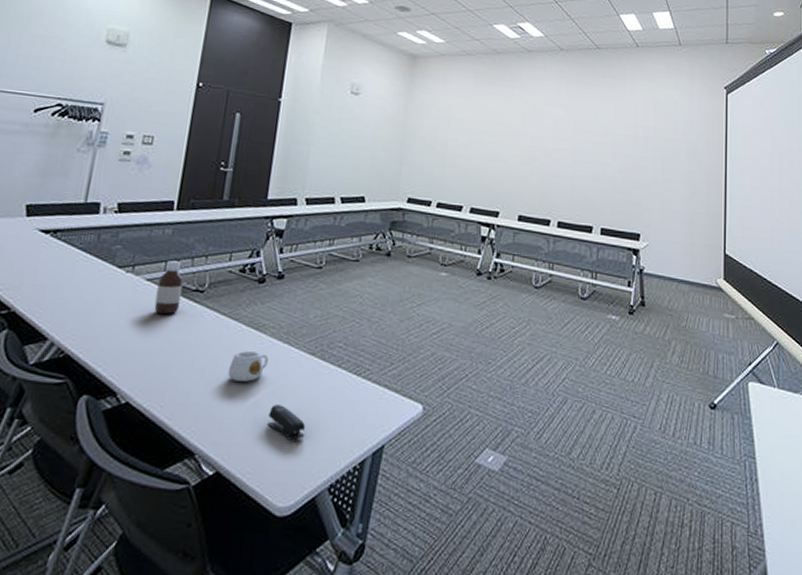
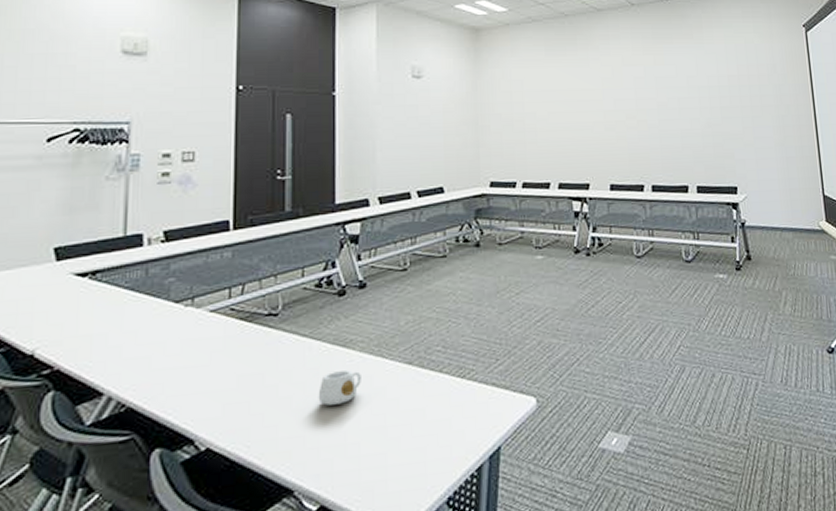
bottle: present [154,261,184,314] -> none [223,286,253,346]
stapler: present [267,404,305,439] -> none [370,422,414,457]

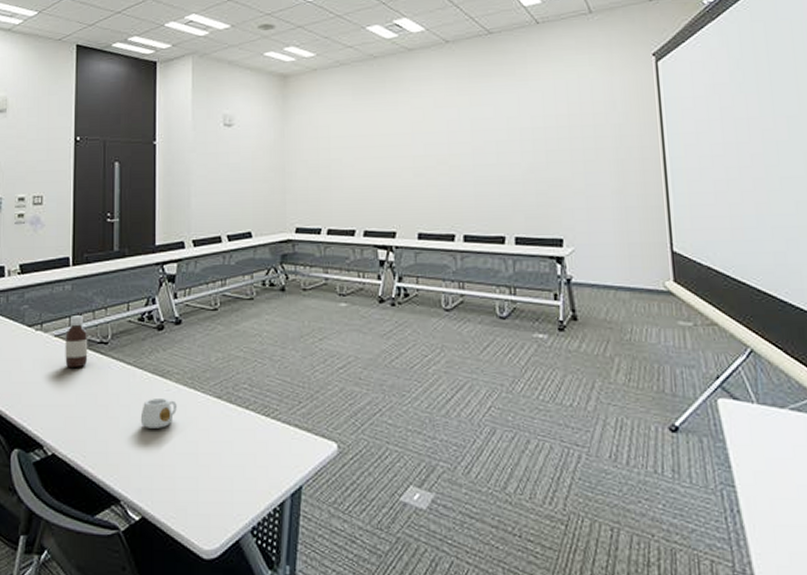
bottle: none [223,286,253,346] -> present [65,315,88,367]

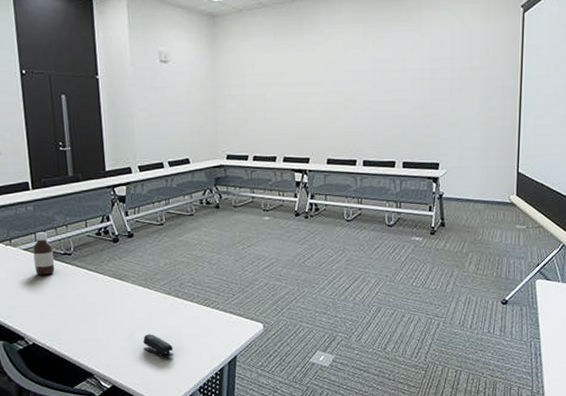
mug: present [140,399,177,428] -> none [104,297,135,320]
stapler: none [184,449,222,483] -> present [143,334,174,358]

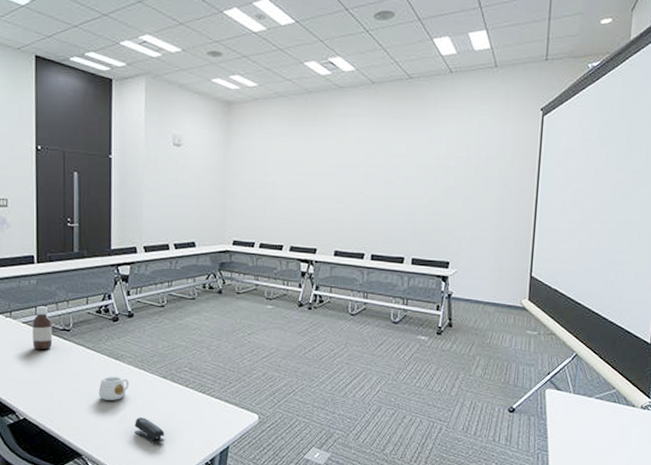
mug: none [104,297,135,320] -> present [98,377,129,400]

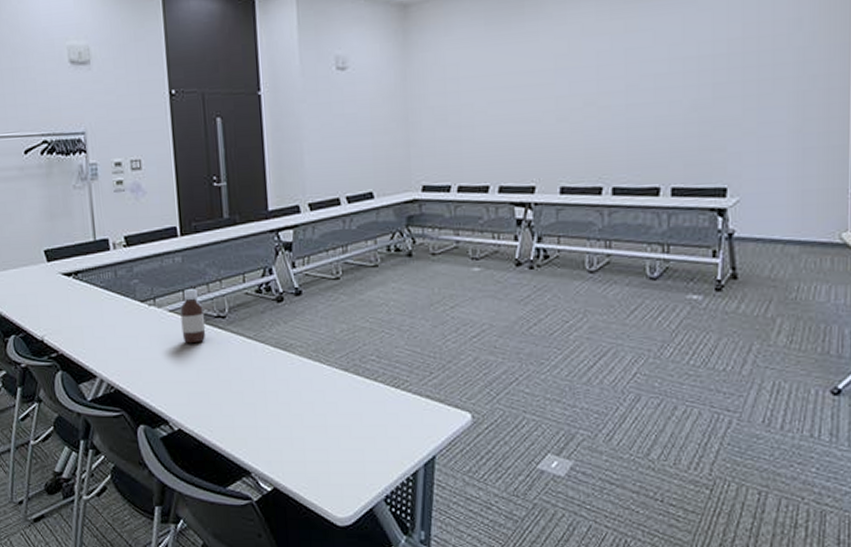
mug: present [98,377,129,400] -> none [265,372,302,402]
stapler: present [135,417,165,443] -> none [313,422,353,455]

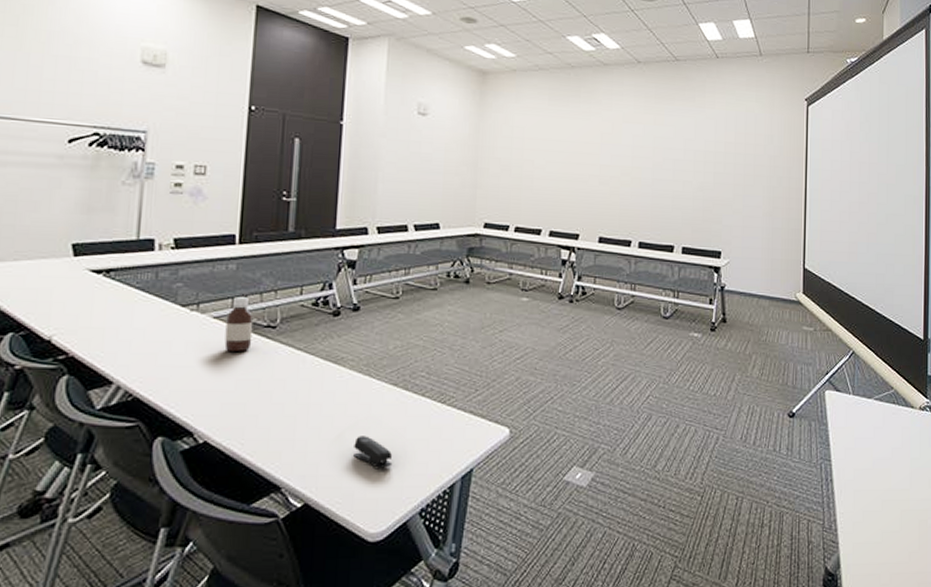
stapler: none [313,422,353,455] -> present [353,436,393,468]

